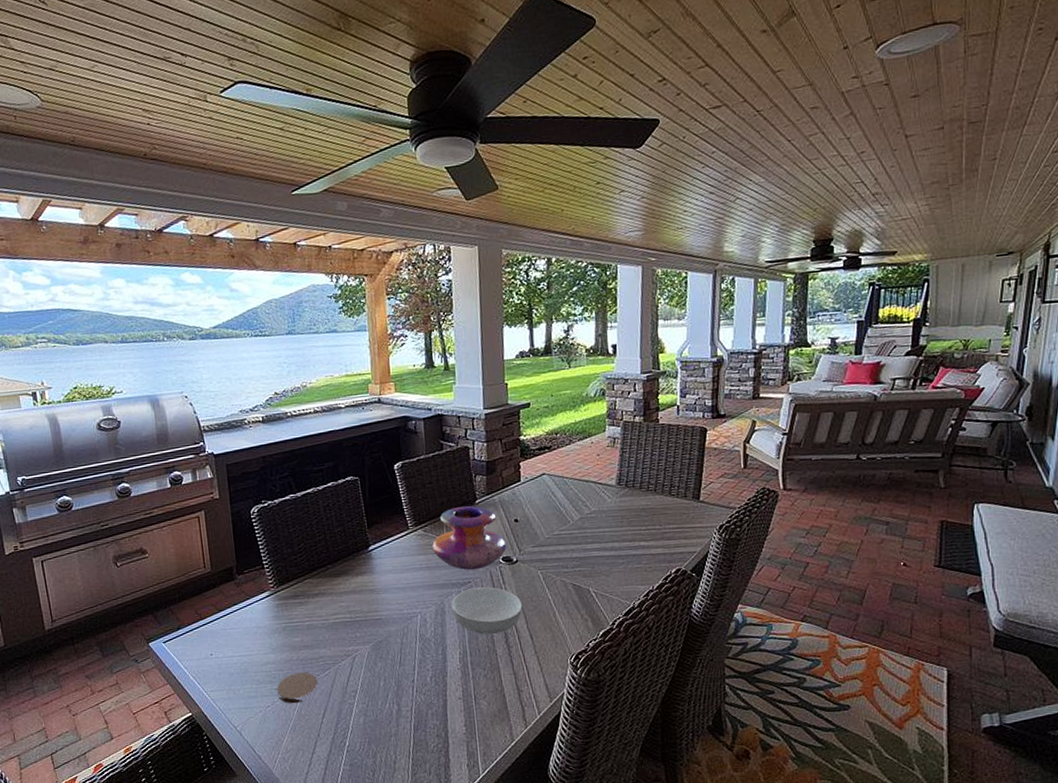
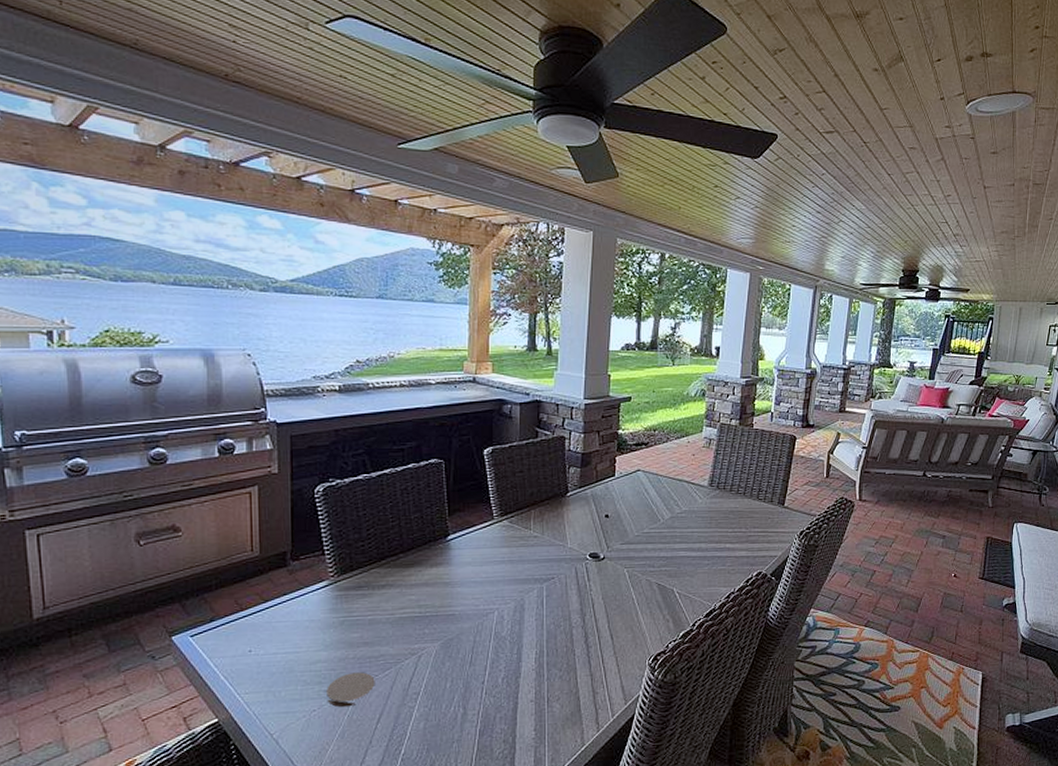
decorative vase: present [431,506,507,571] -> none [516,499,595,566]
serving bowl: present [451,587,523,635] -> none [532,584,606,634]

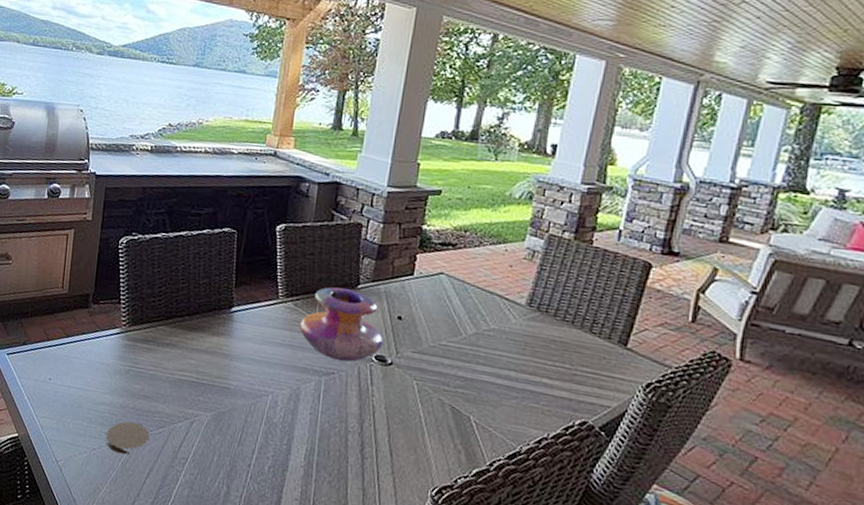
decorative vase: none [516,499,595,566] -> present [299,287,384,362]

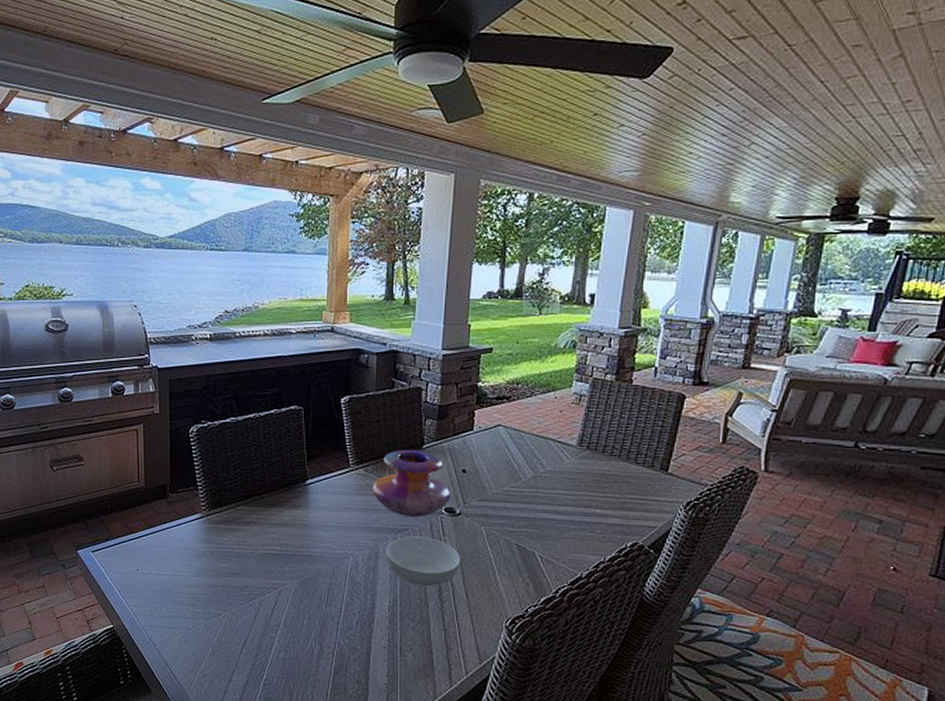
coaster: present [106,421,150,455] -> none [200,599,241,630]
serving bowl: none [307,380,389,440] -> present [386,536,461,587]

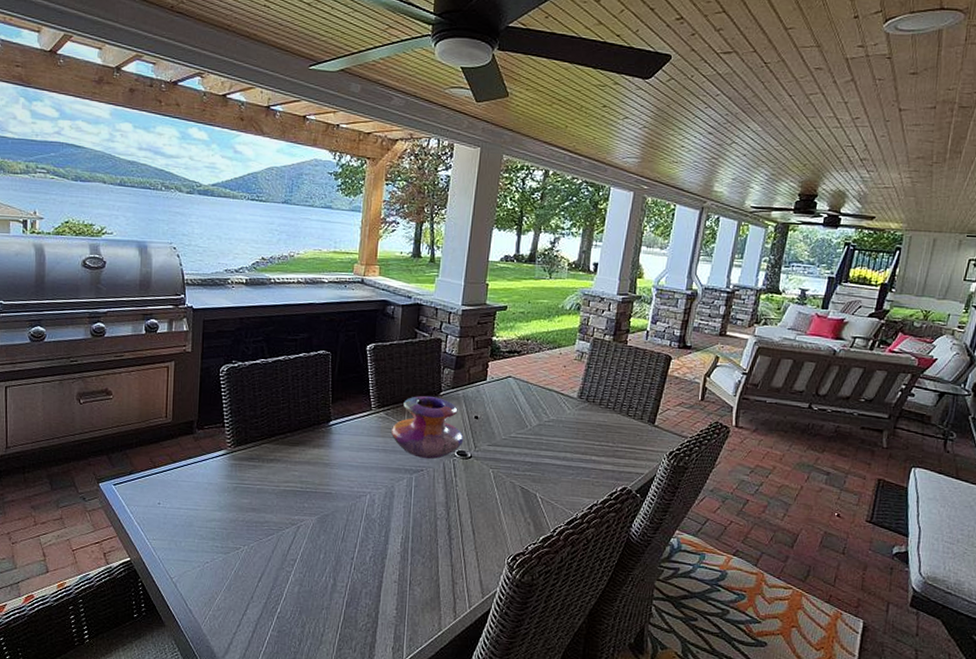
serving bowl: present [386,536,461,587] -> none [401,476,470,525]

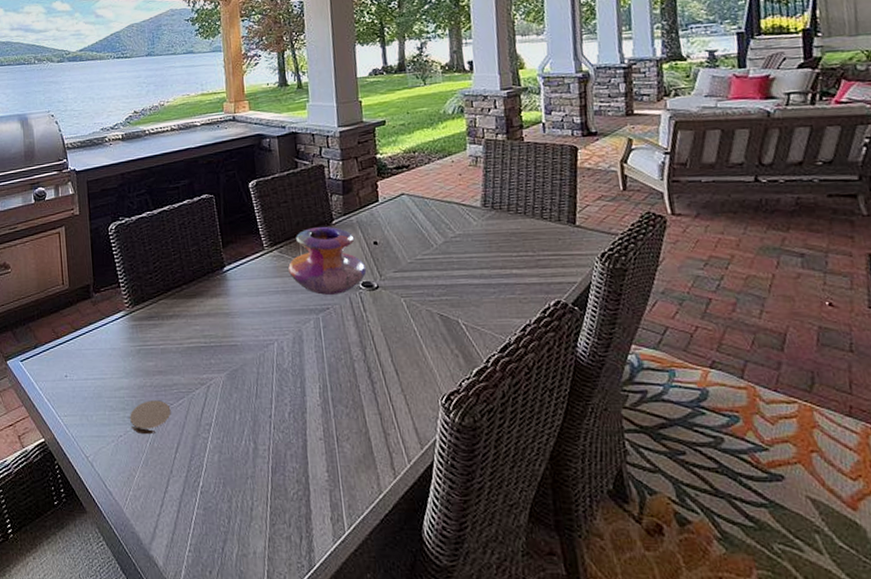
coaster: none [218,533,259,564] -> present [130,400,171,435]

